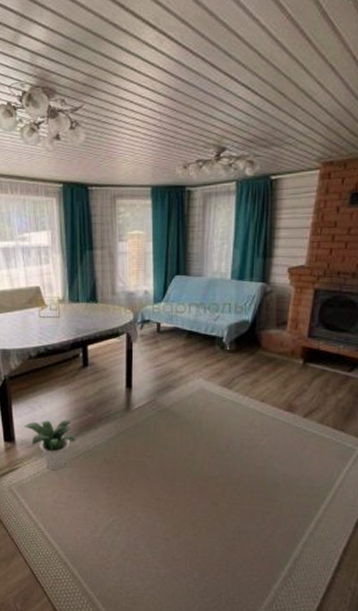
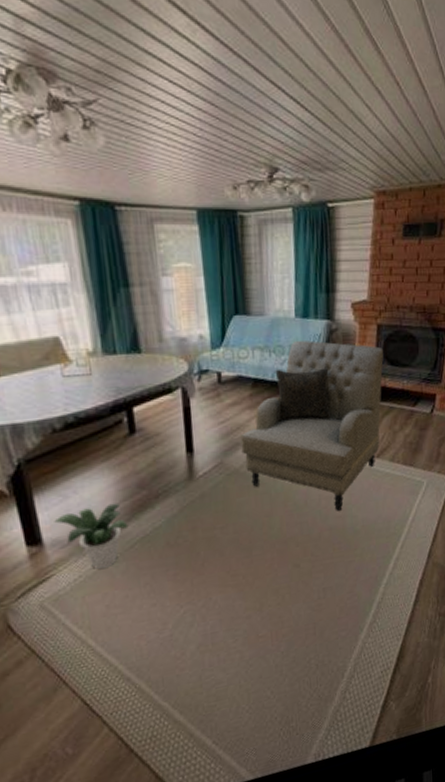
armchair: none [172,301,319,462] -> present [240,340,384,511]

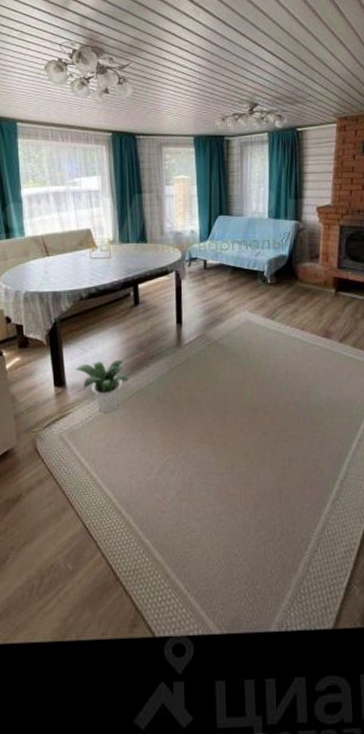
armchair: present [240,340,384,511] -> none [220,237,346,387]

